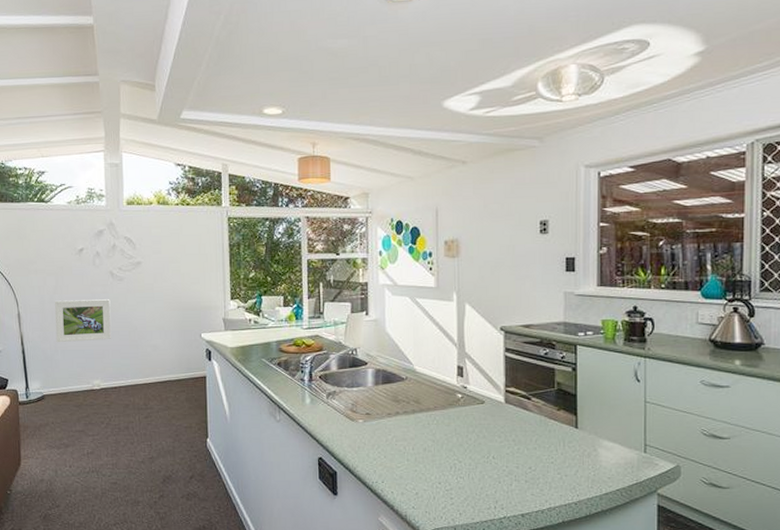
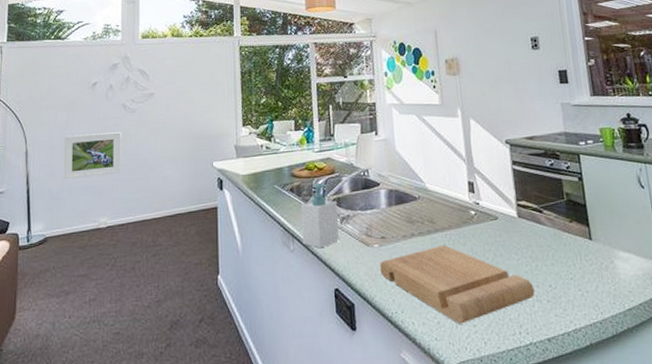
soap bottle: none [287,358,324,421] -> present [300,182,339,249]
cutting board: none [363,424,514,496] -> present [380,244,535,324]

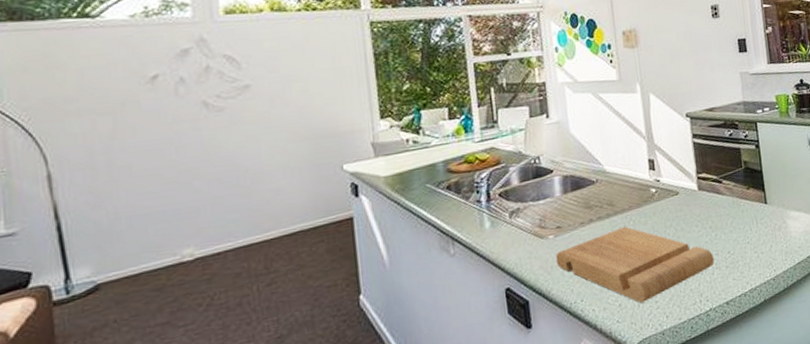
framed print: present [63,132,122,180] -> none [111,138,210,207]
soap bottle: present [300,182,339,249] -> none [460,176,508,248]

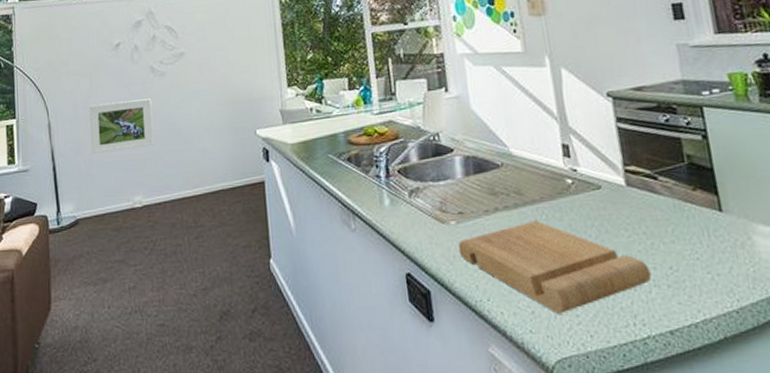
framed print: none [111,138,210,207] -> present [88,98,154,155]

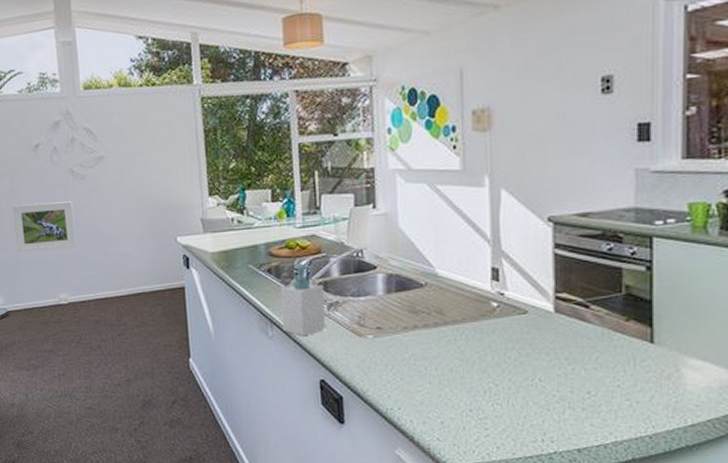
soap bottle: none [360,150,408,227] -> present [280,263,325,337]
cutting board: present [458,220,652,314] -> none [374,339,567,426]

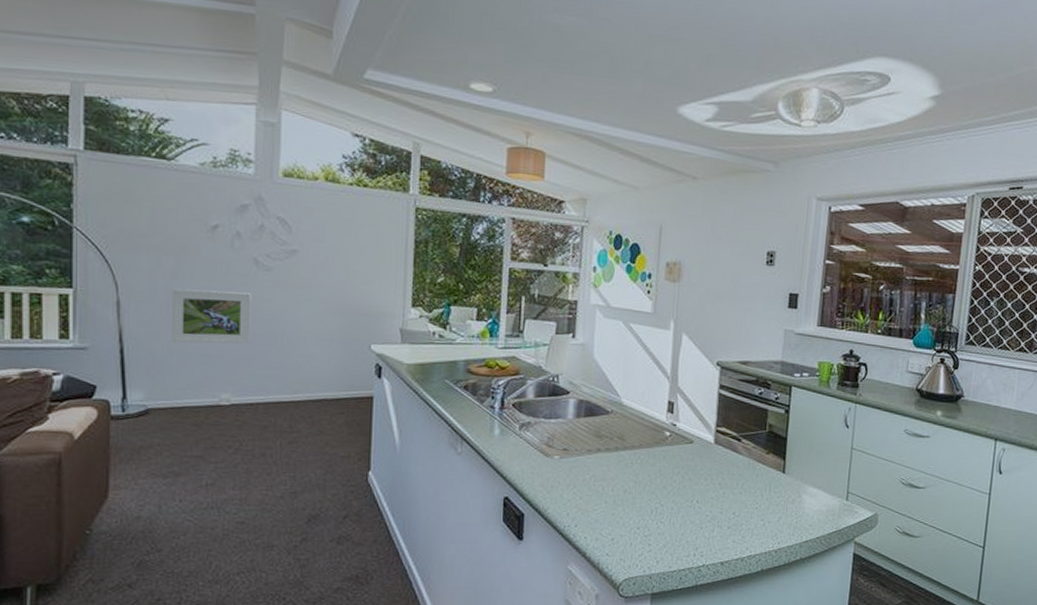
soap bottle: present [280,263,325,337] -> none [472,382,517,454]

